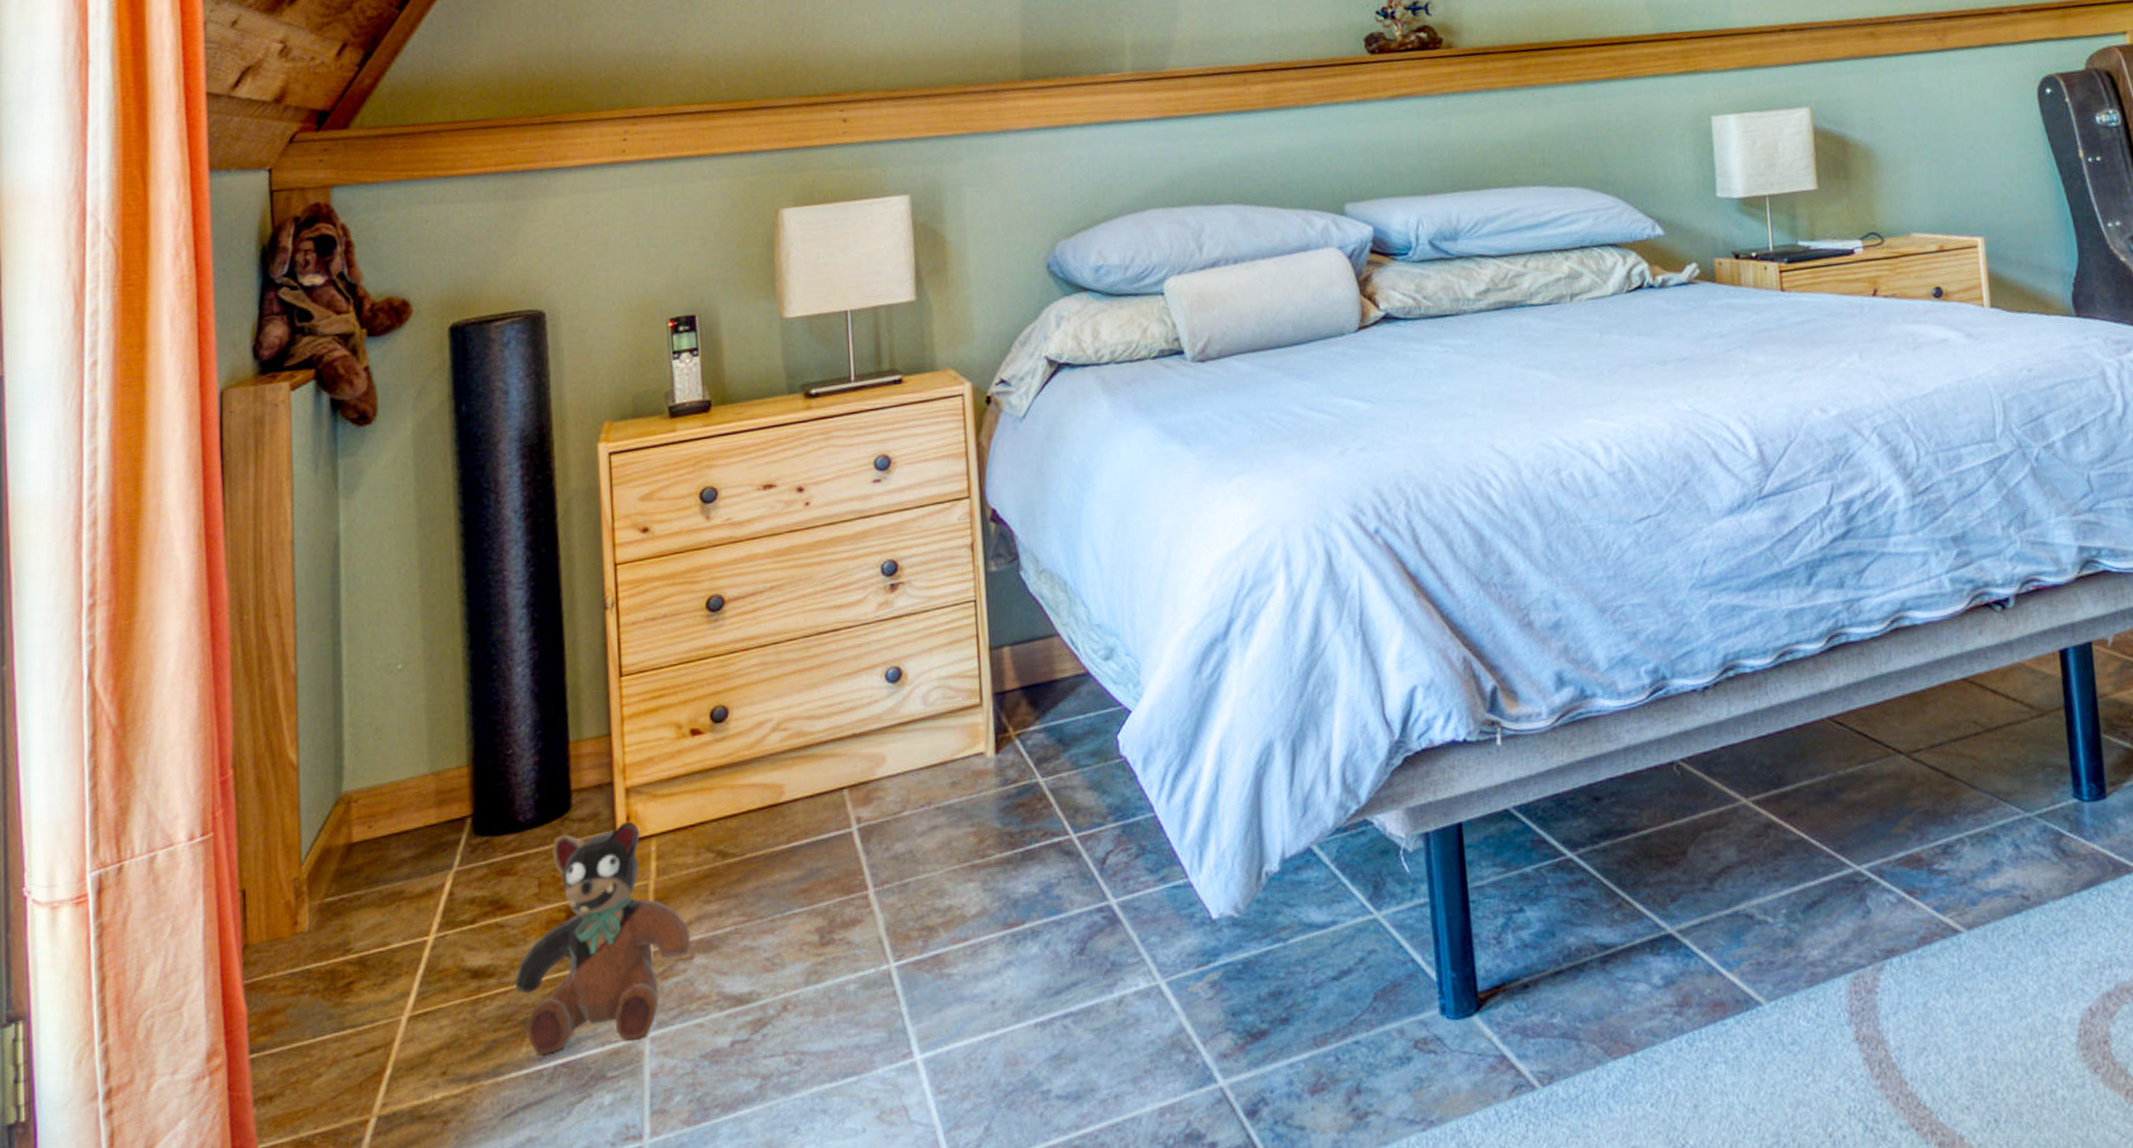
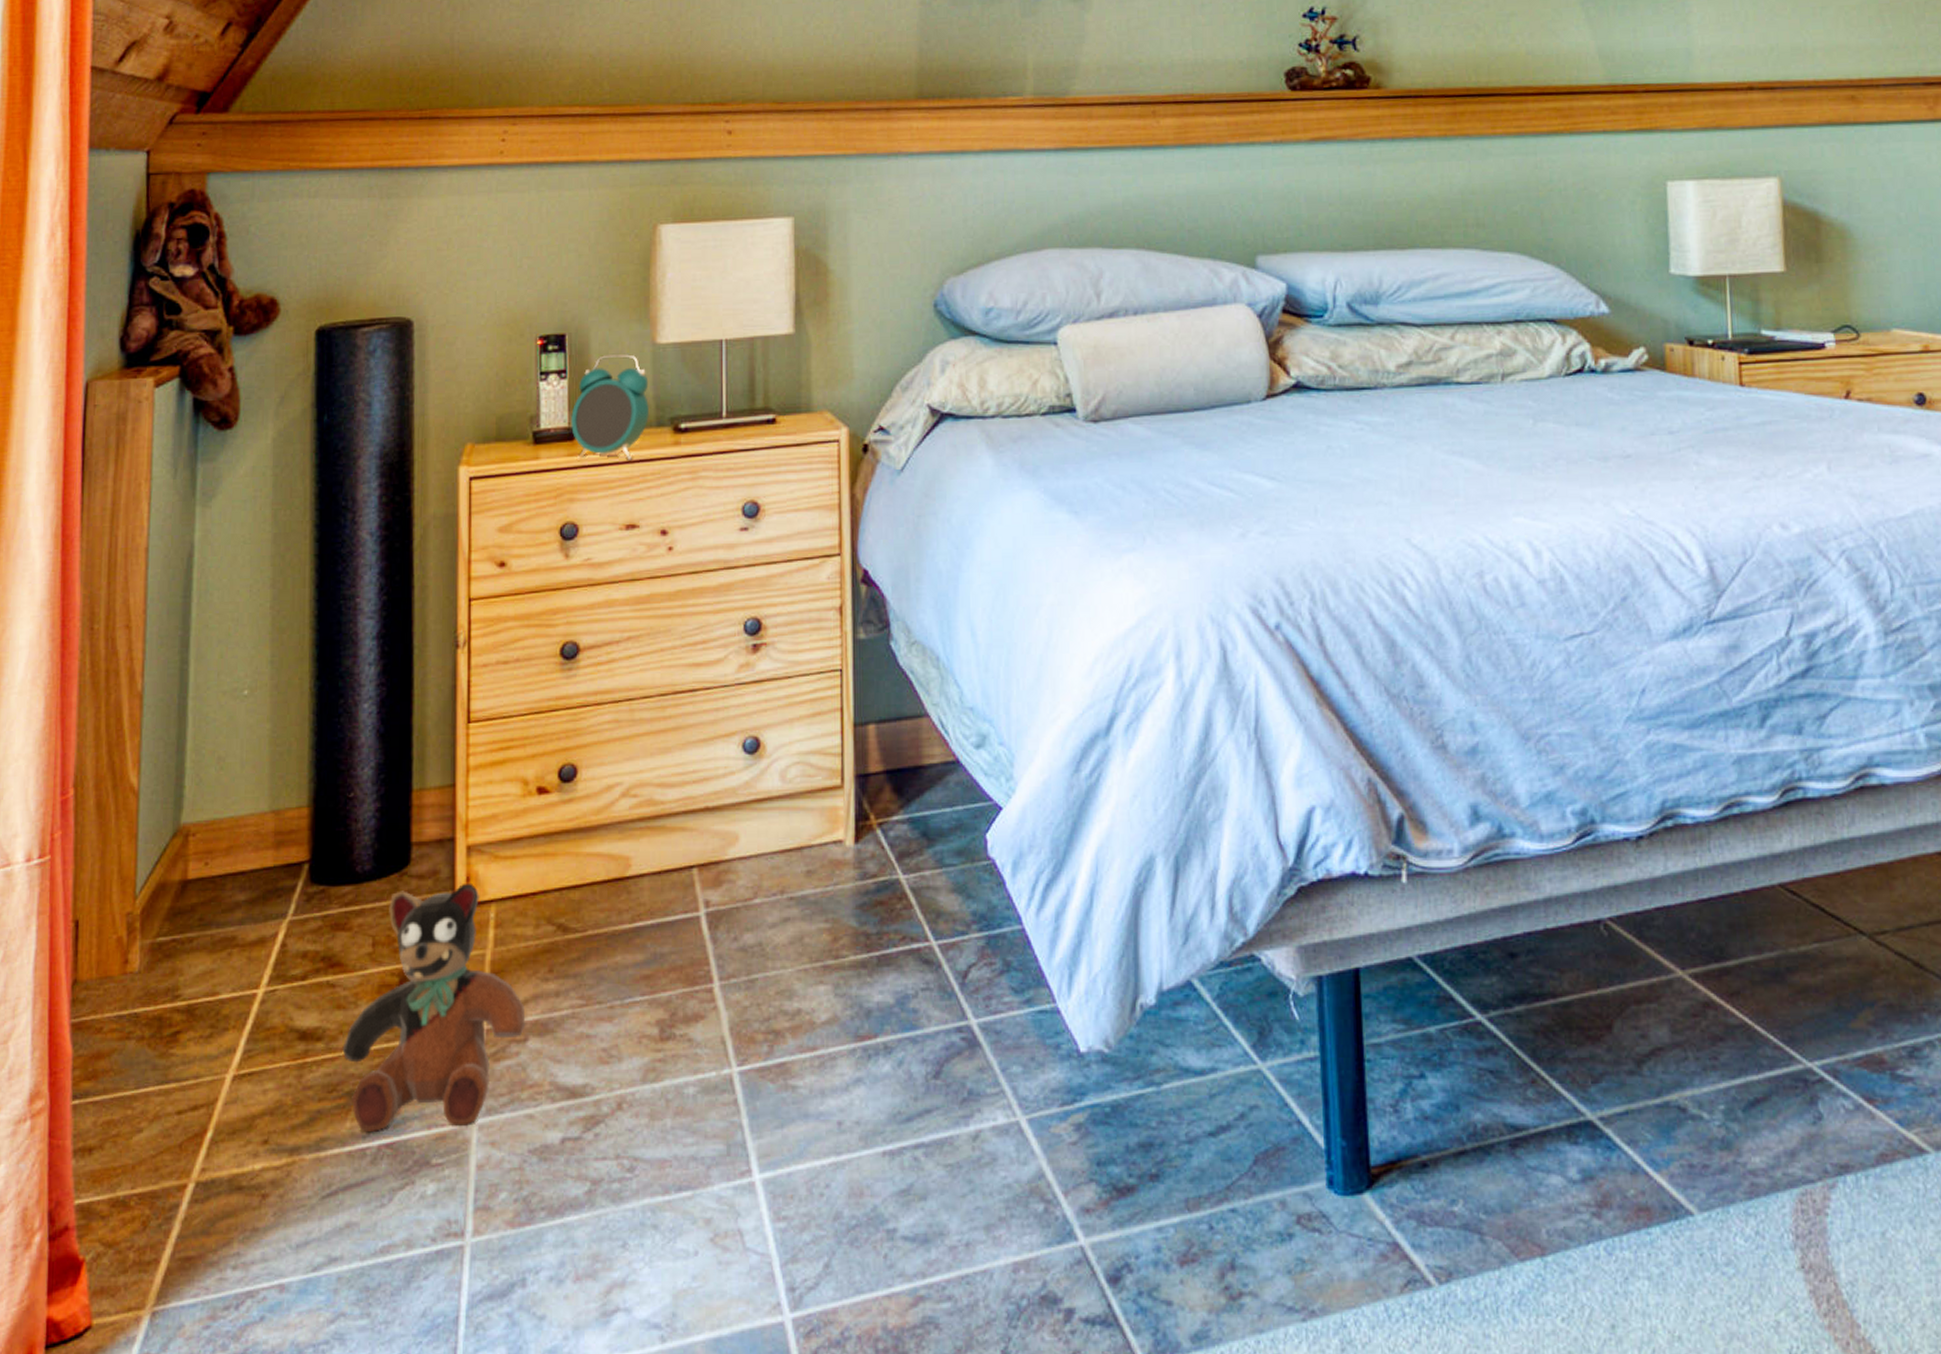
alarm clock: none [705,328,781,431] -> present [571,353,650,462]

